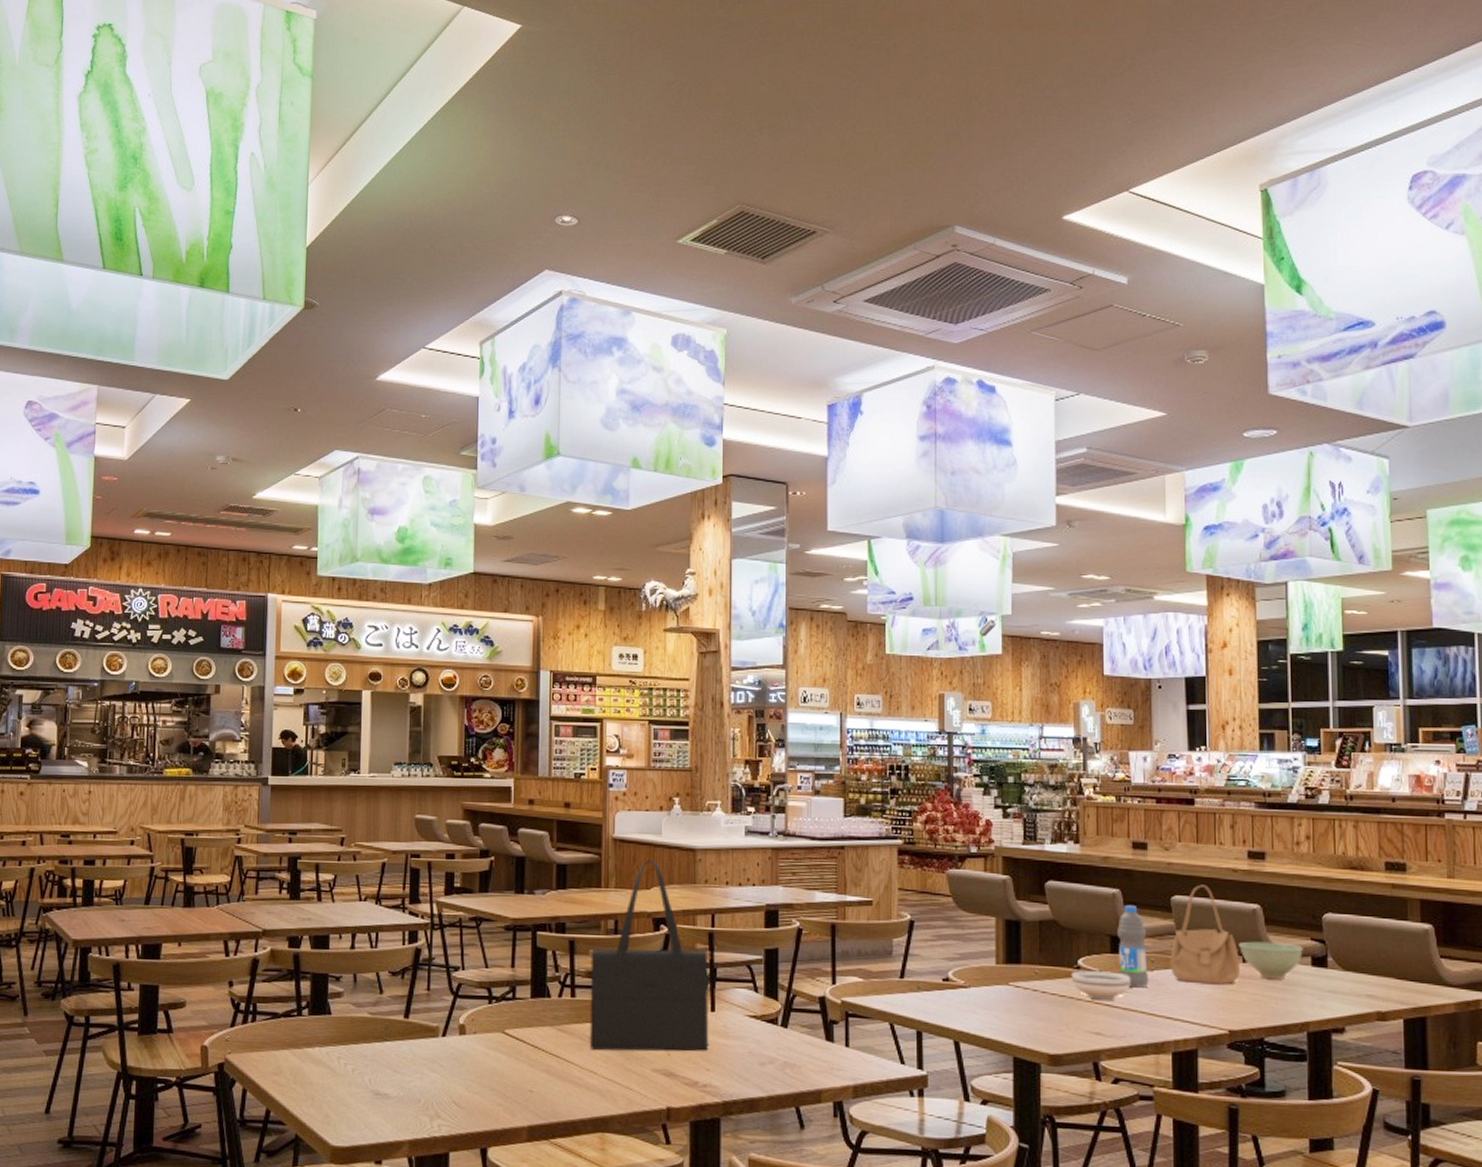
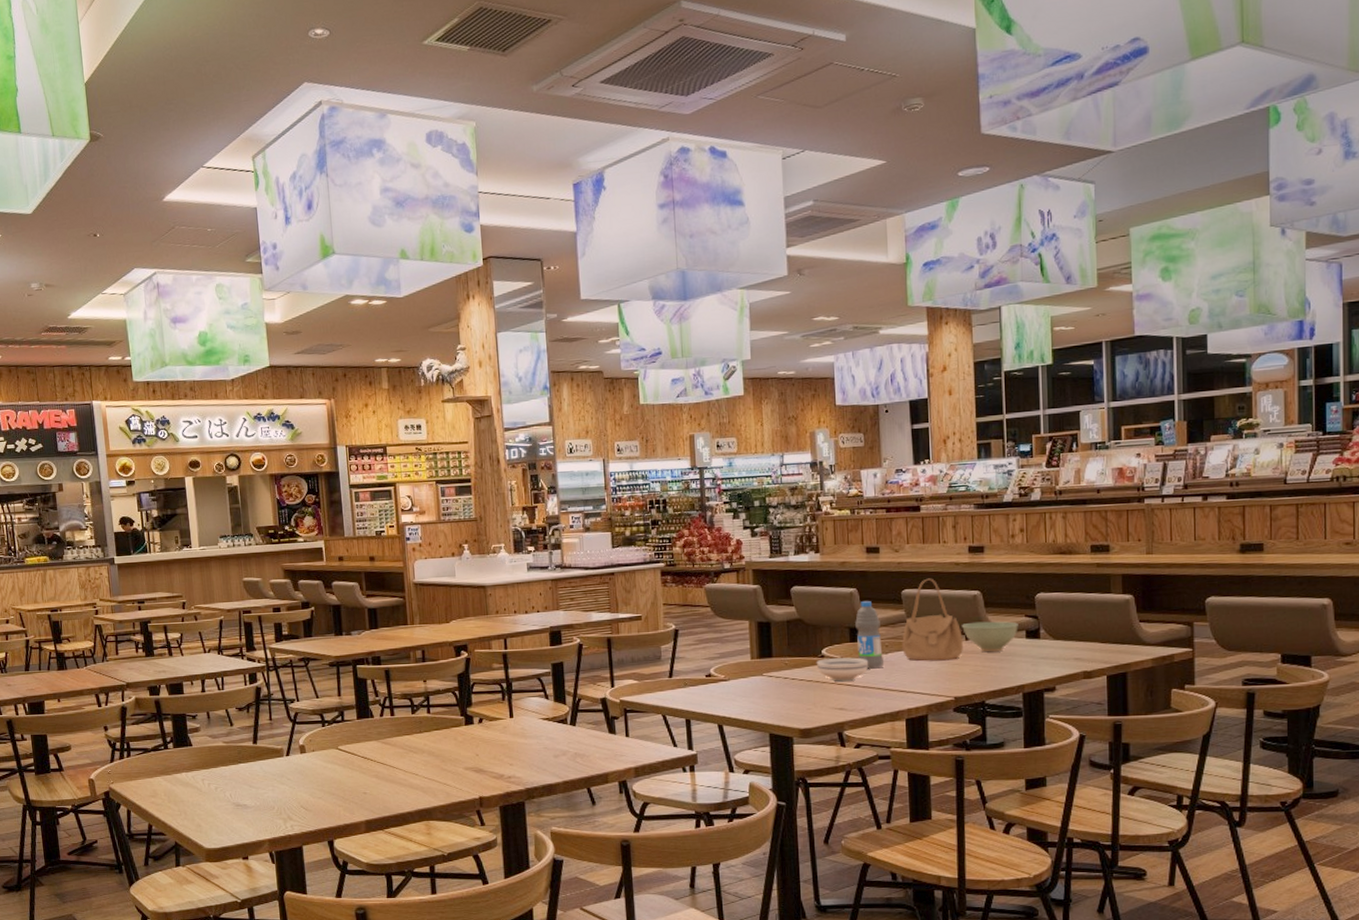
tote bag: present [588,860,711,1051] -> none [402,598,511,756]

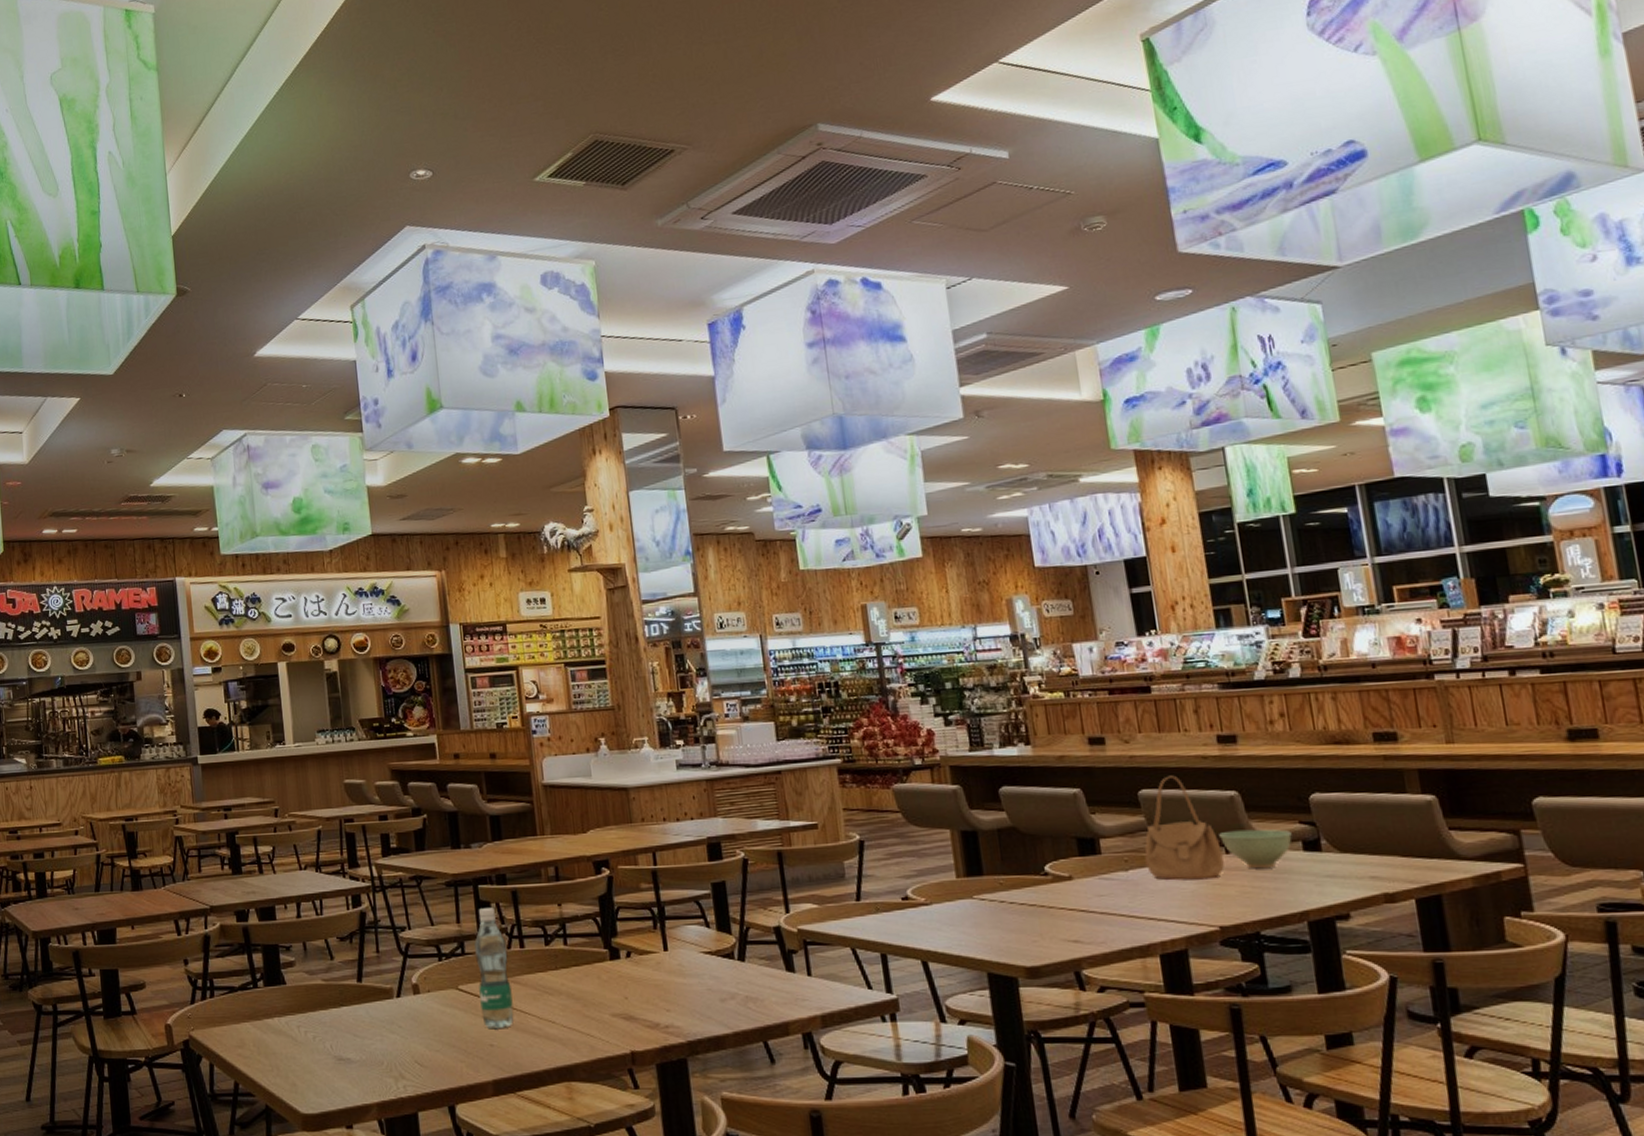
bottle: none [352,683,384,781] -> present [474,908,514,1029]
bowl: present [816,657,868,681] -> none [1038,875,1105,906]
water bottle: present [855,600,885,669] -> none [1083,803,1126,890]

